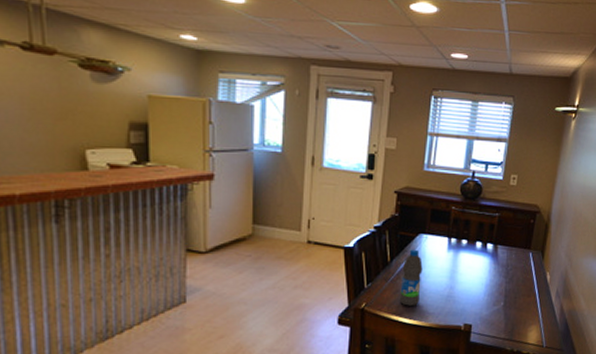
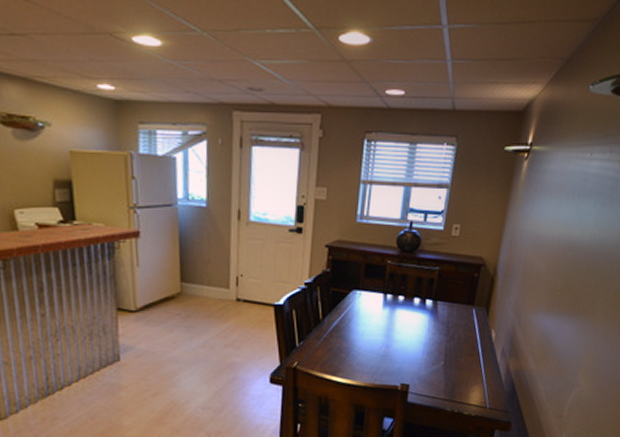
water bottle: present [399,249,423,306] -> none [332,306,356,365]

